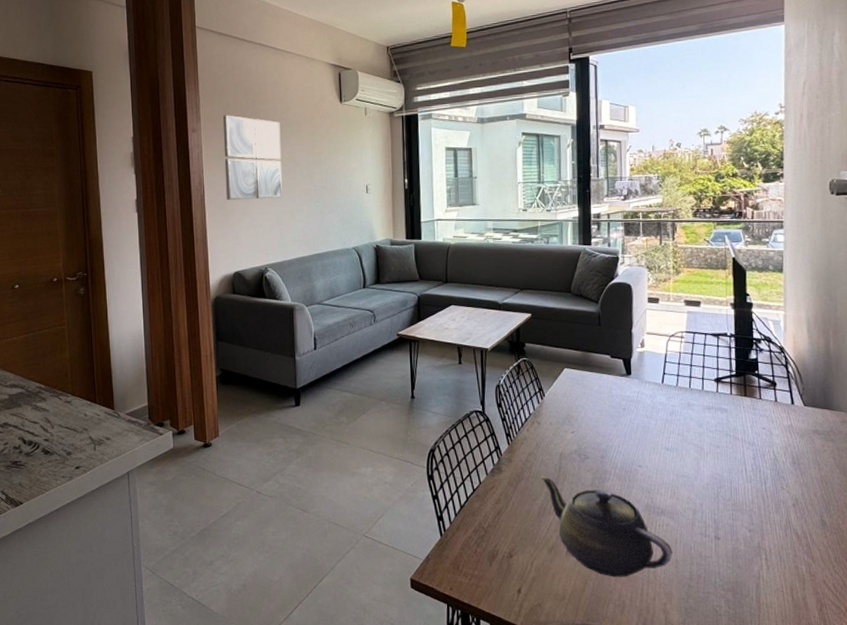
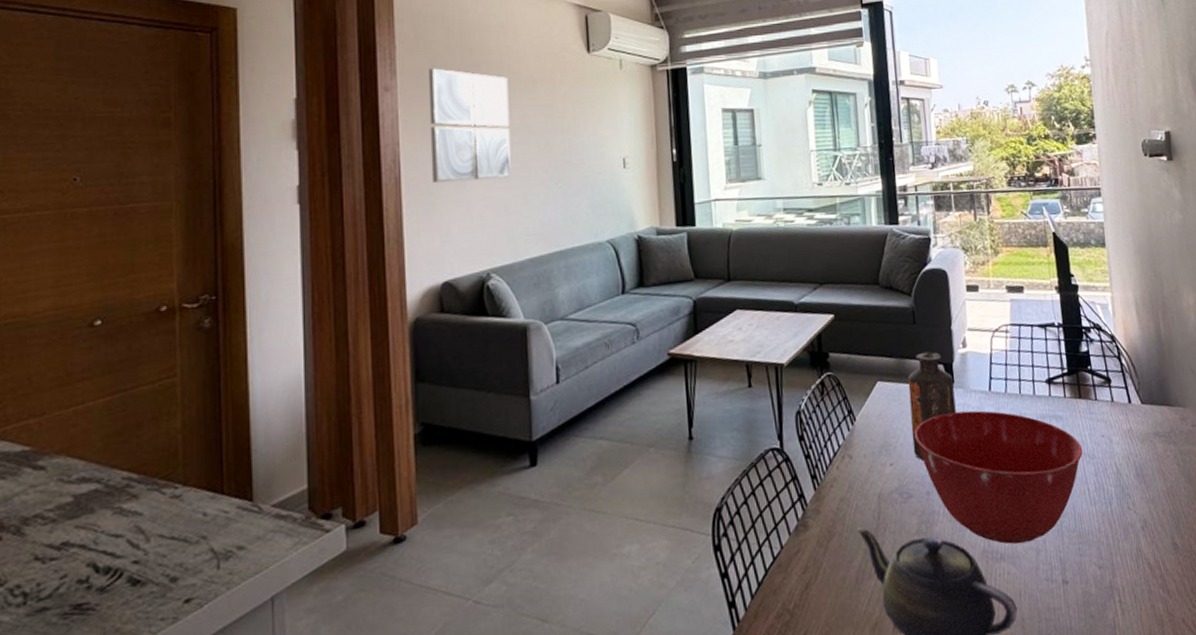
bottle: none [590,348,631,433] -> present [907,351,956,461]
mixing bowl: none [594,397,744,504] -> present [914,410,1083,544]

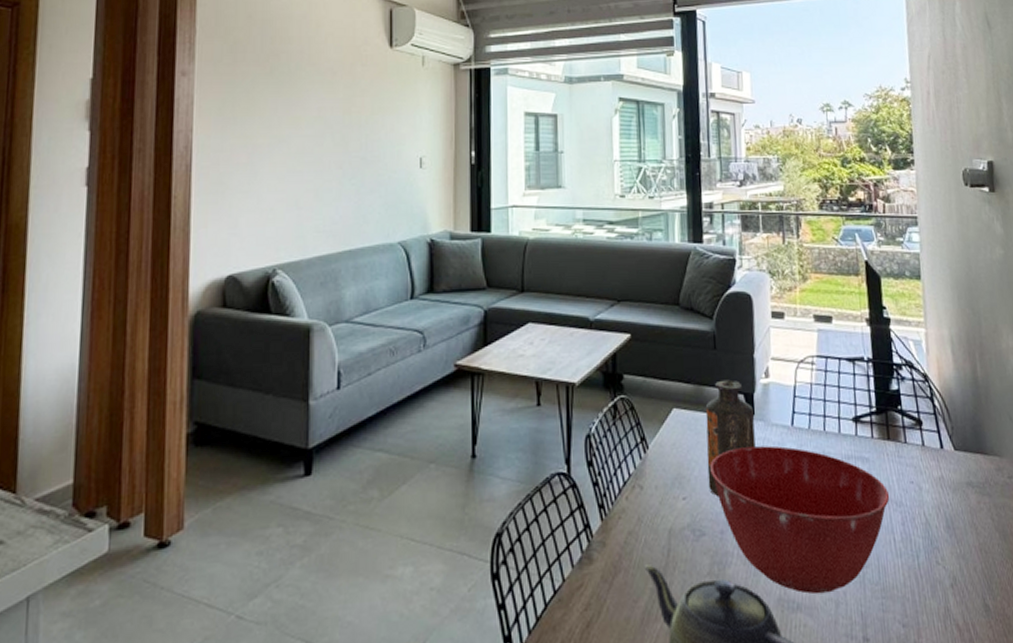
wall art: present [428,68,511,184] -> none [223,55,307,173]

